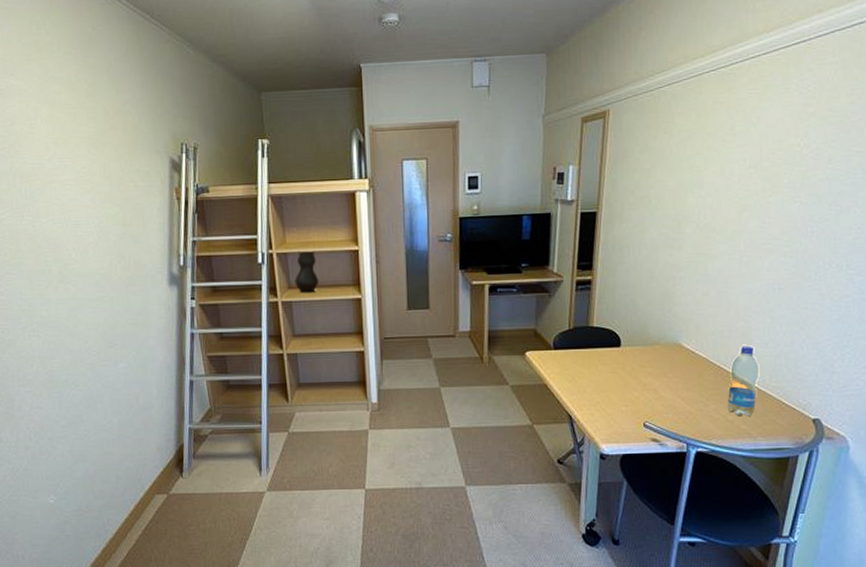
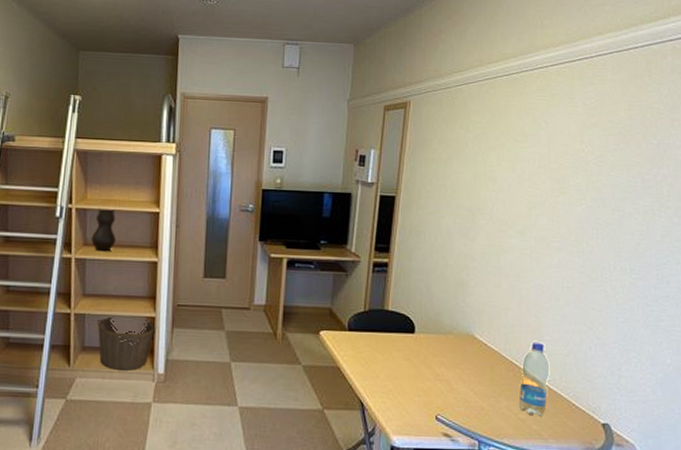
basket: none [310,354,367,403] -> present [97,316,157,371]

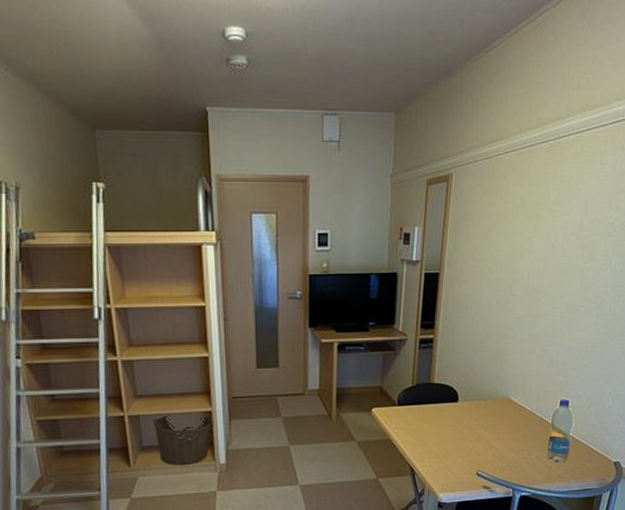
vase: present [91,207,116,252] -> none [136,306,163,351]

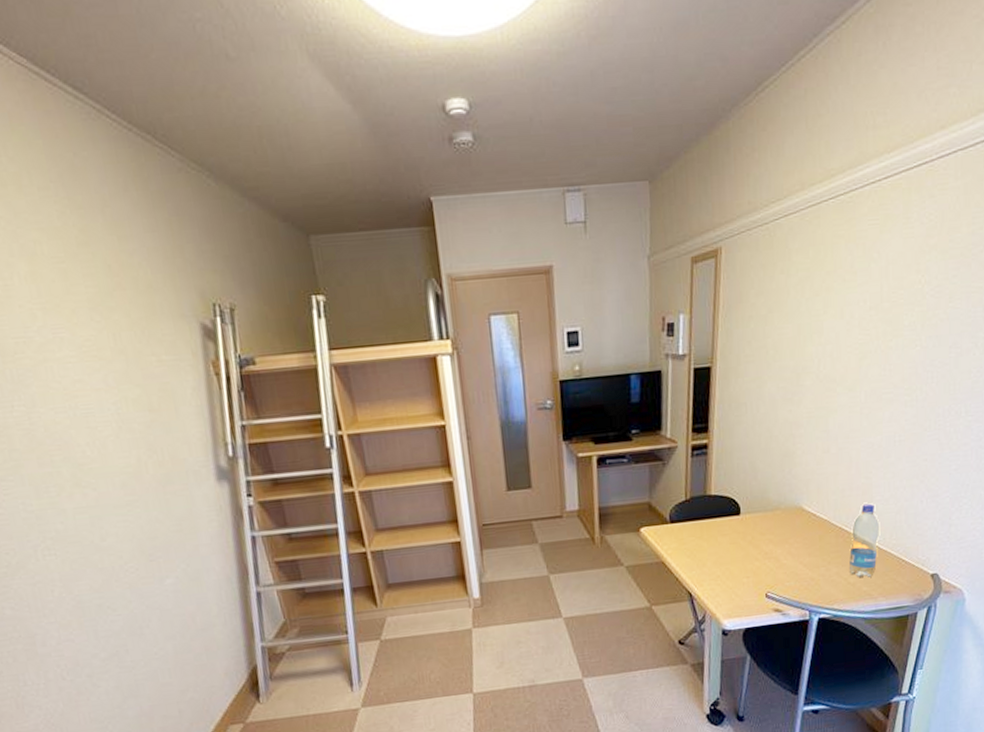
basket: present [153,414,215,465] -> none [398,545,465,603]

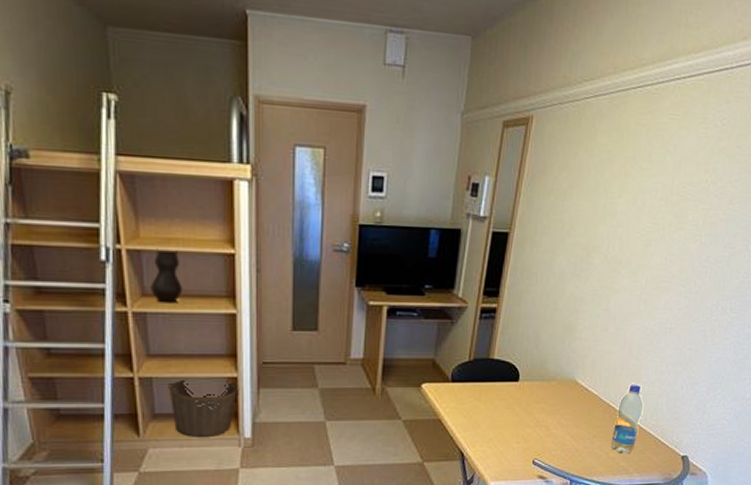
vase: none [372,429,402,480] -> present [150,248,183,303]
basket: none [398,545,465,603] -> present [168,379,240,437]

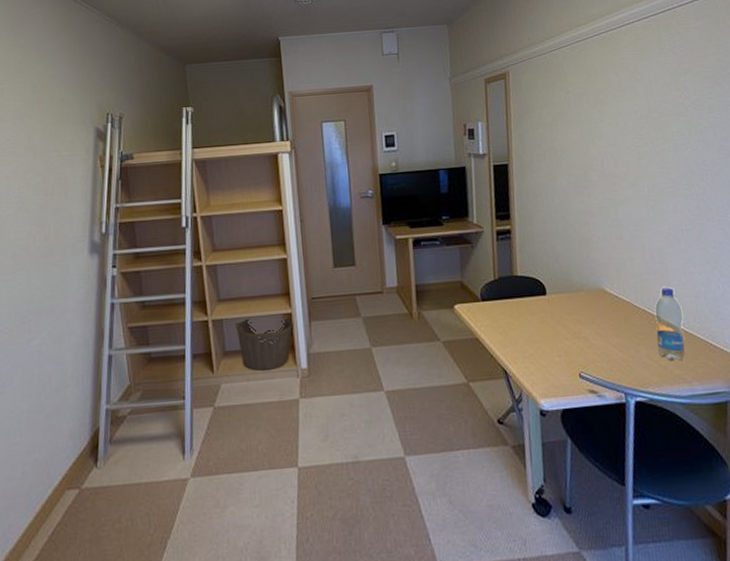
vase: present [150,248,183,303] -> none [219,213,244,256]

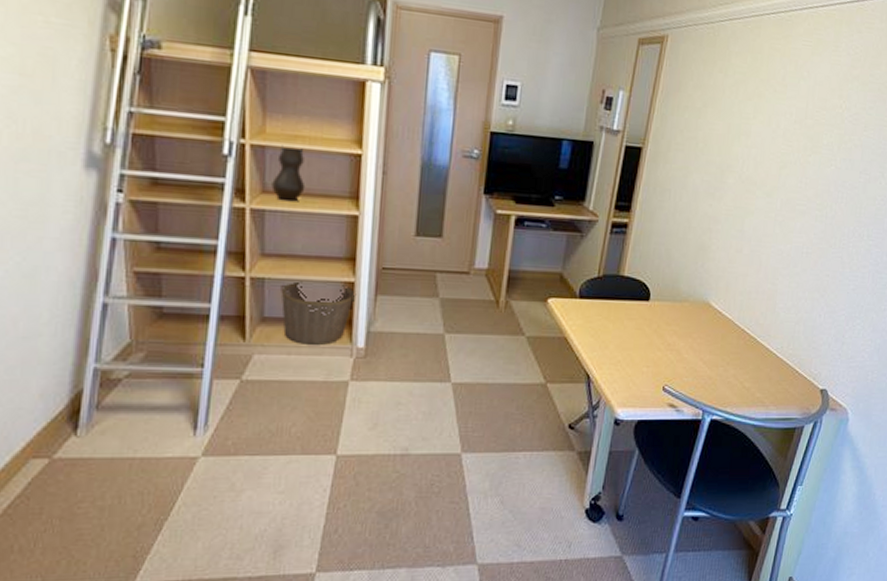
vase: none [219,213,244,256] -> present [271,145,306,202]
bottle: present [655,287,685,361] -> none [745,309,780,384]

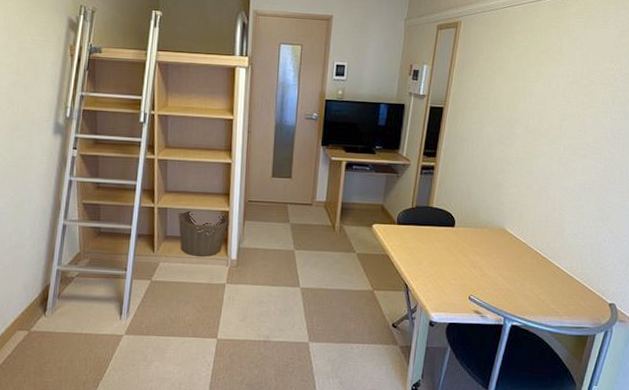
vase: present [271,145,306,202] -> none [172,114,195,154]

